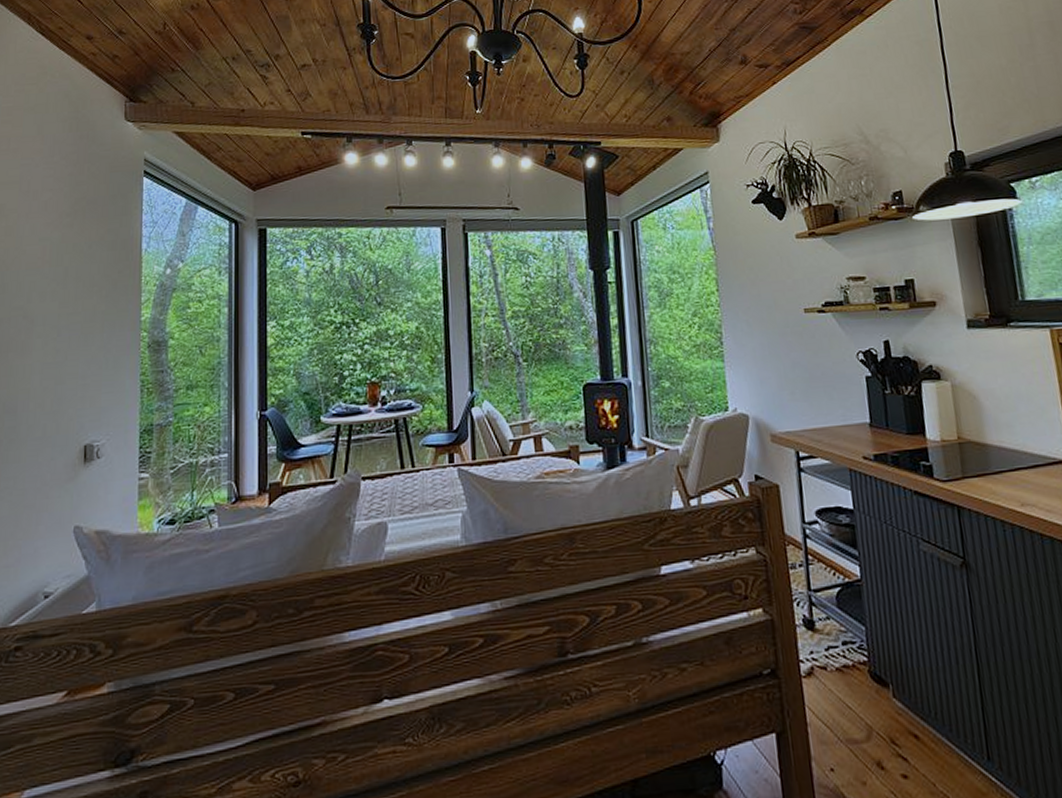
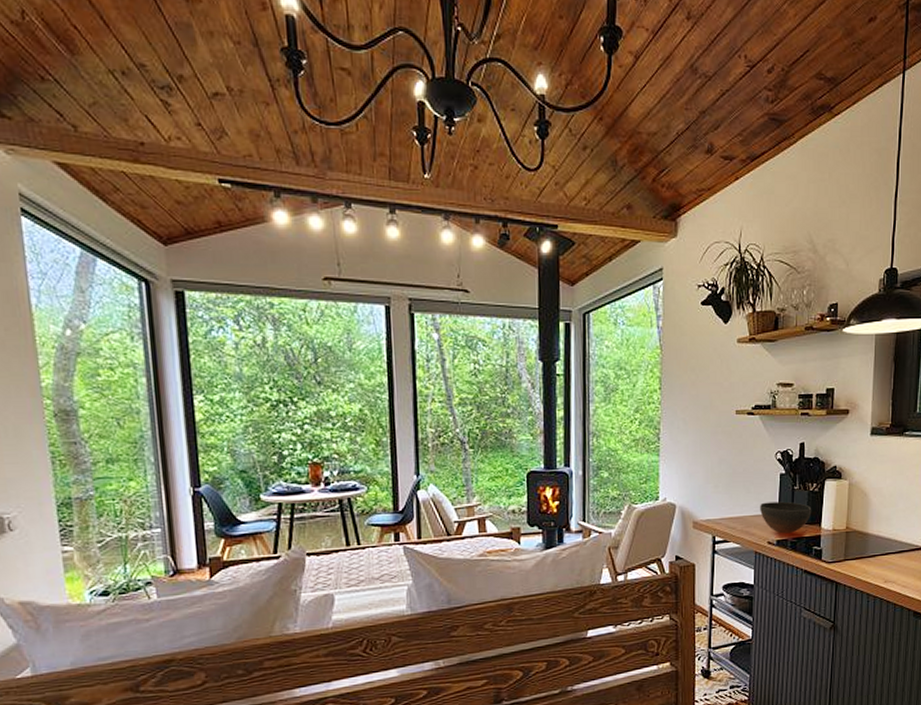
bowl: none [847,408,911,447] -> present [760,501,812,534]

